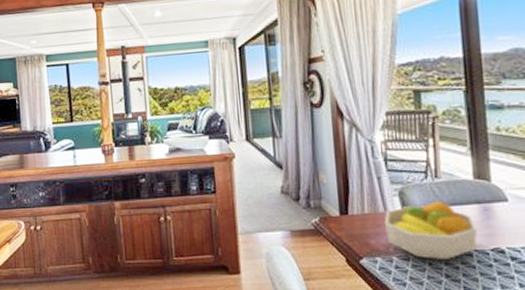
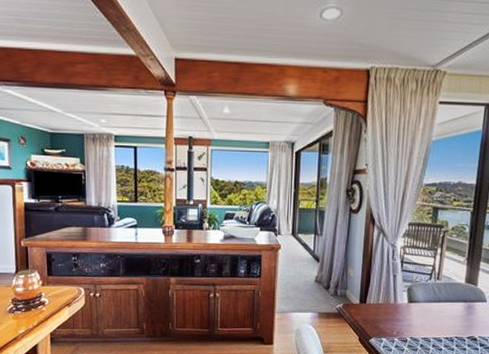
fruit bowl: present [384,201,478,261] -> none [392,298,461,343]

